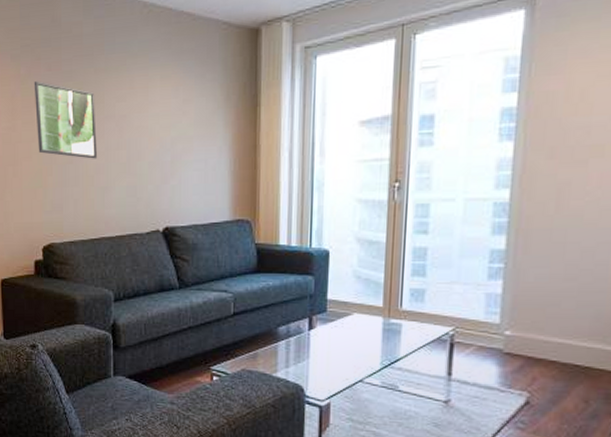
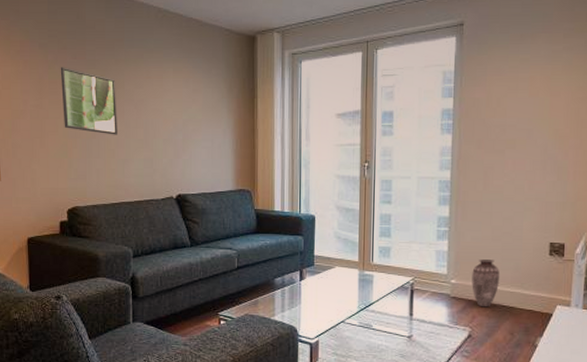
vase: none [533,305,574,367] -> present [472,259,500,307]

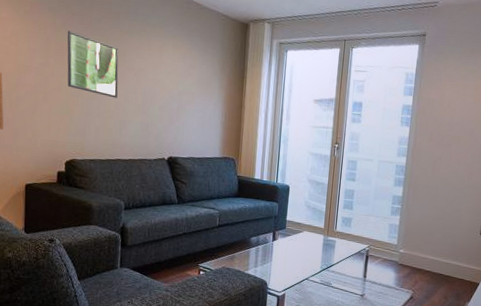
vase: present [472,259,500,307] -> none [416,234,440,275]

